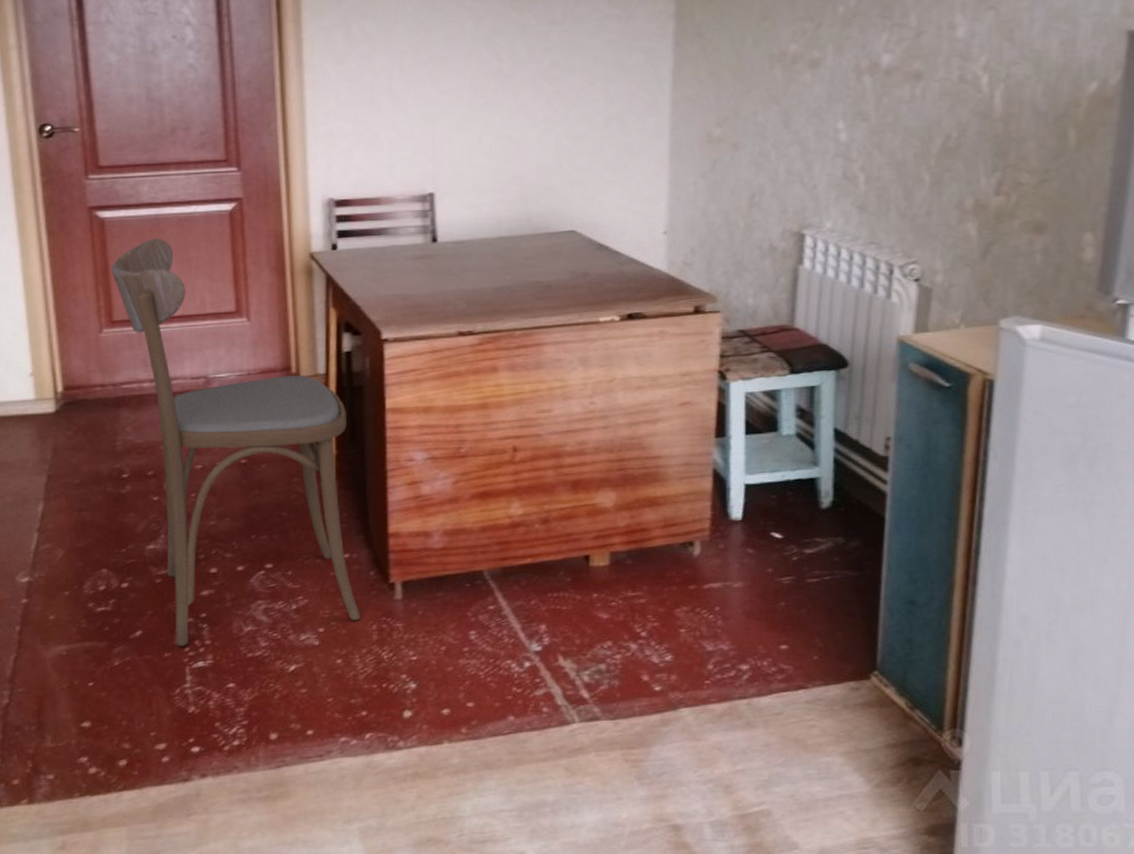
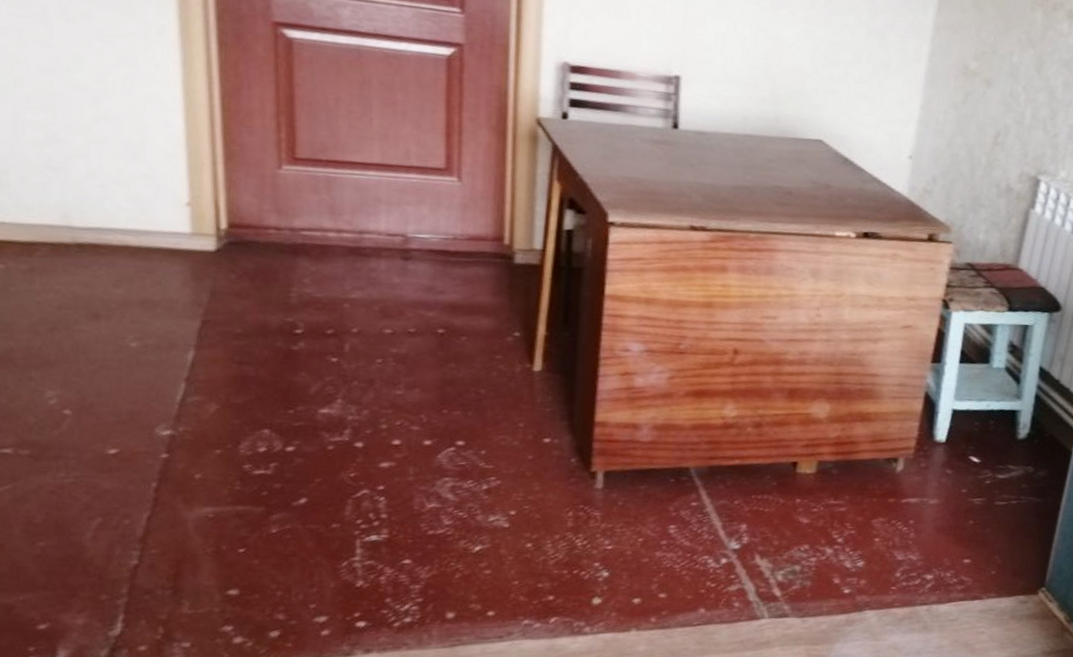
dining chair: present [111,239,361,647] -> none [297,72,561,519]

